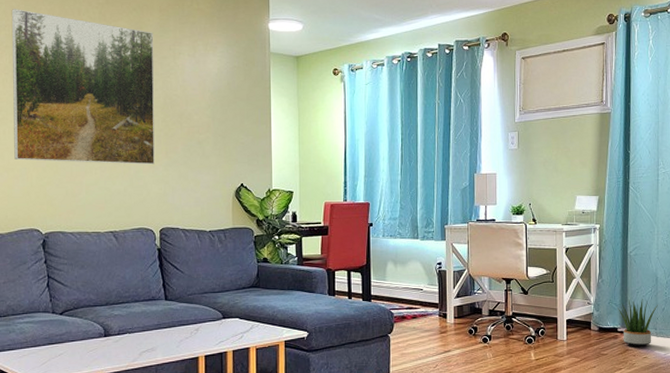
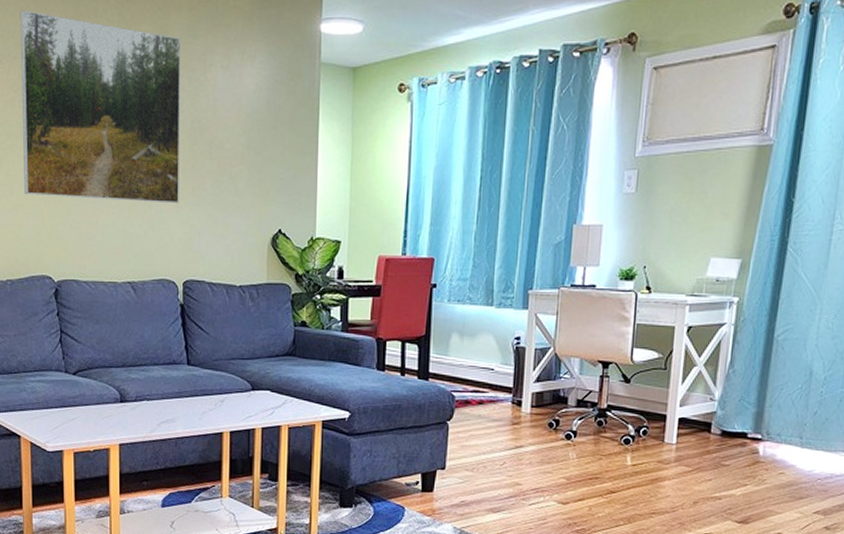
potted plant: present [617,299,658,347] -> none [749,397,808,459]

